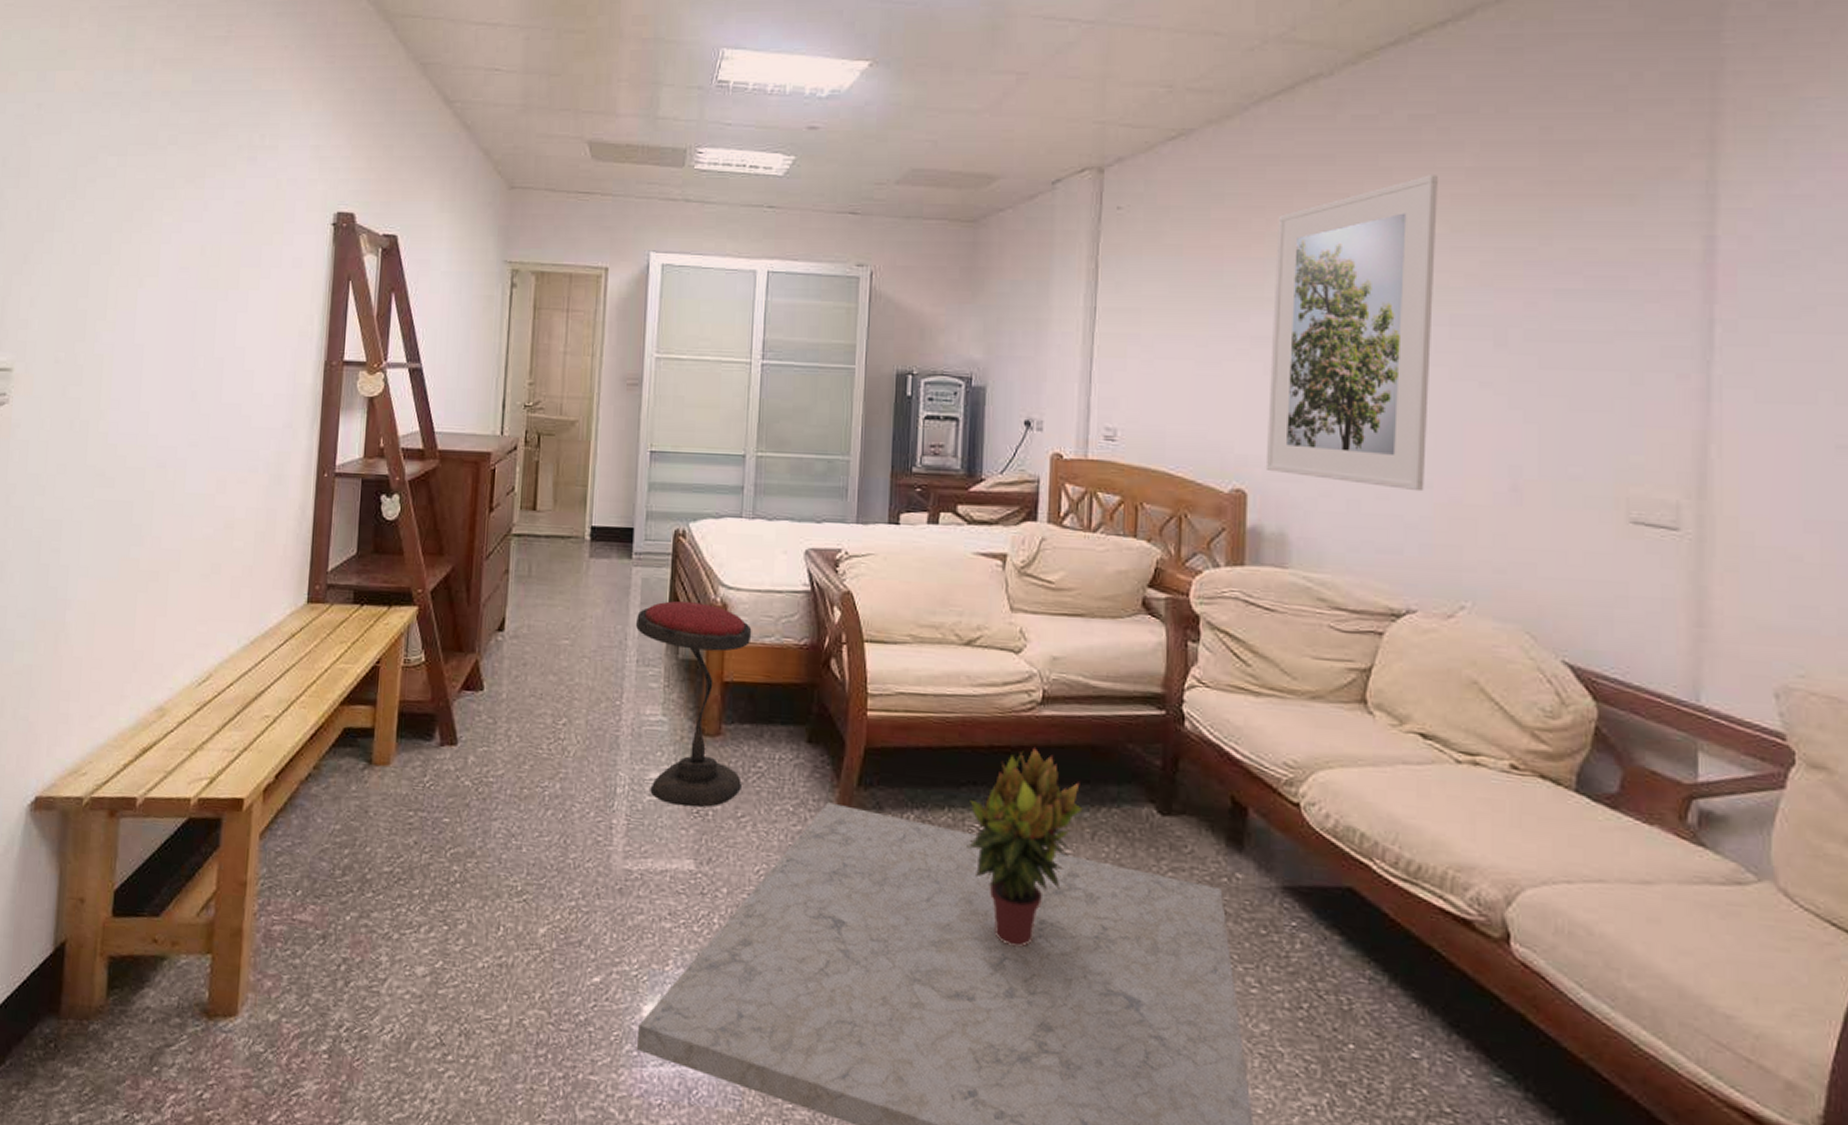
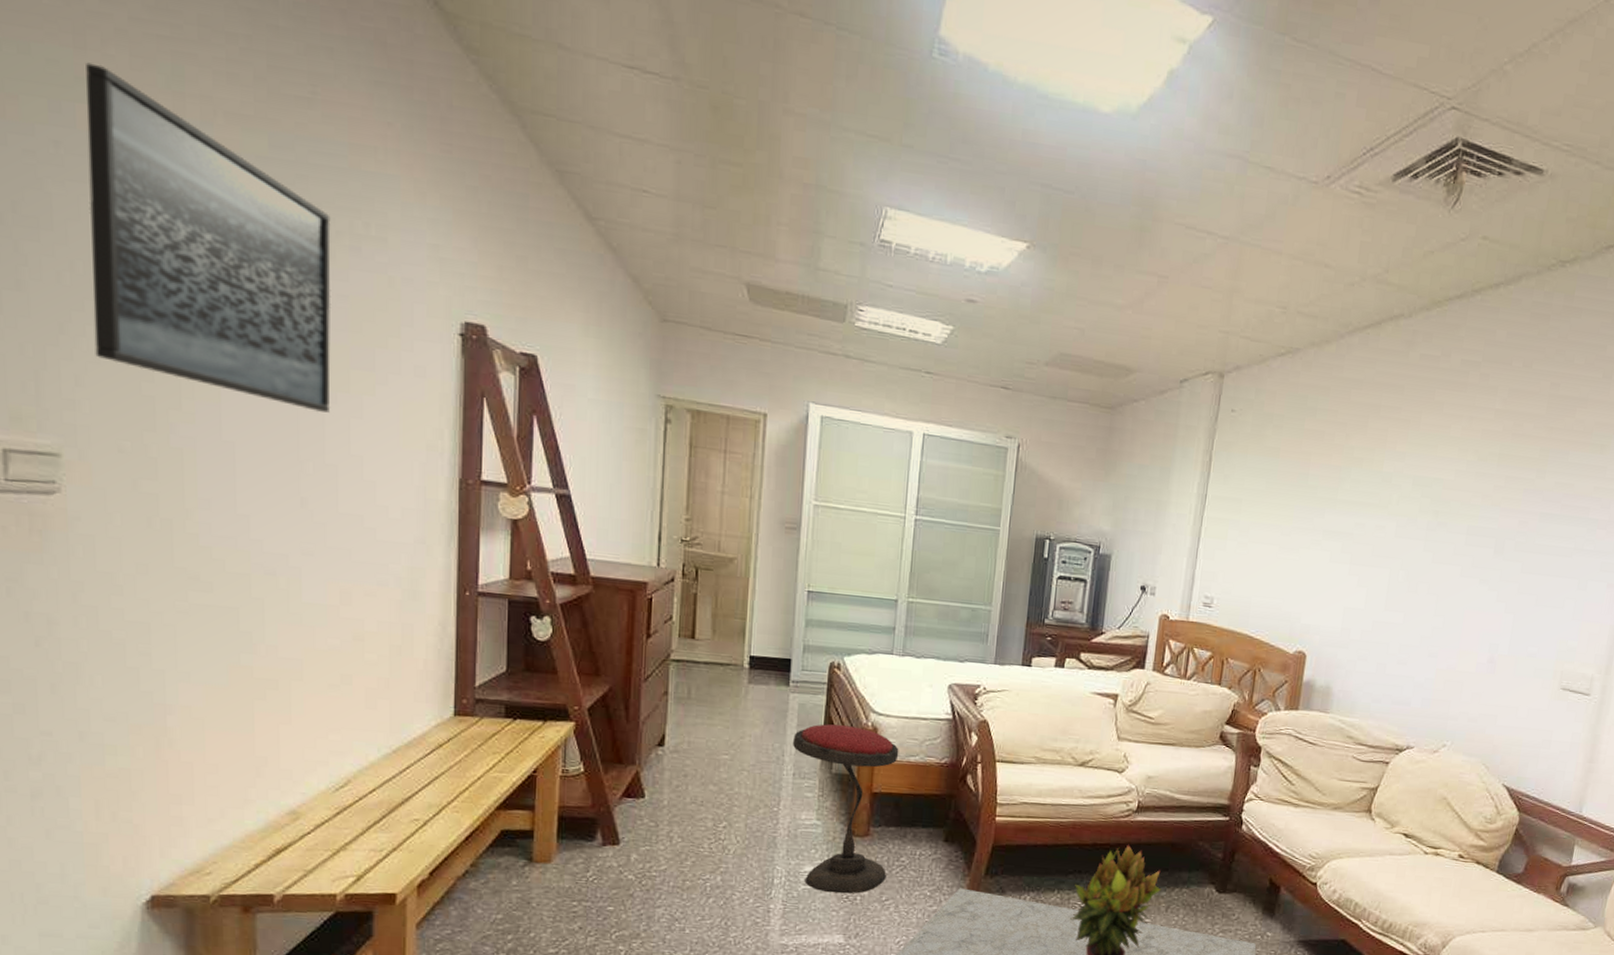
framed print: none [47,37,235,309] -> present [86,62,332,413]
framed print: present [1265,175,1438,492] -> none [1322,411,1475,660]

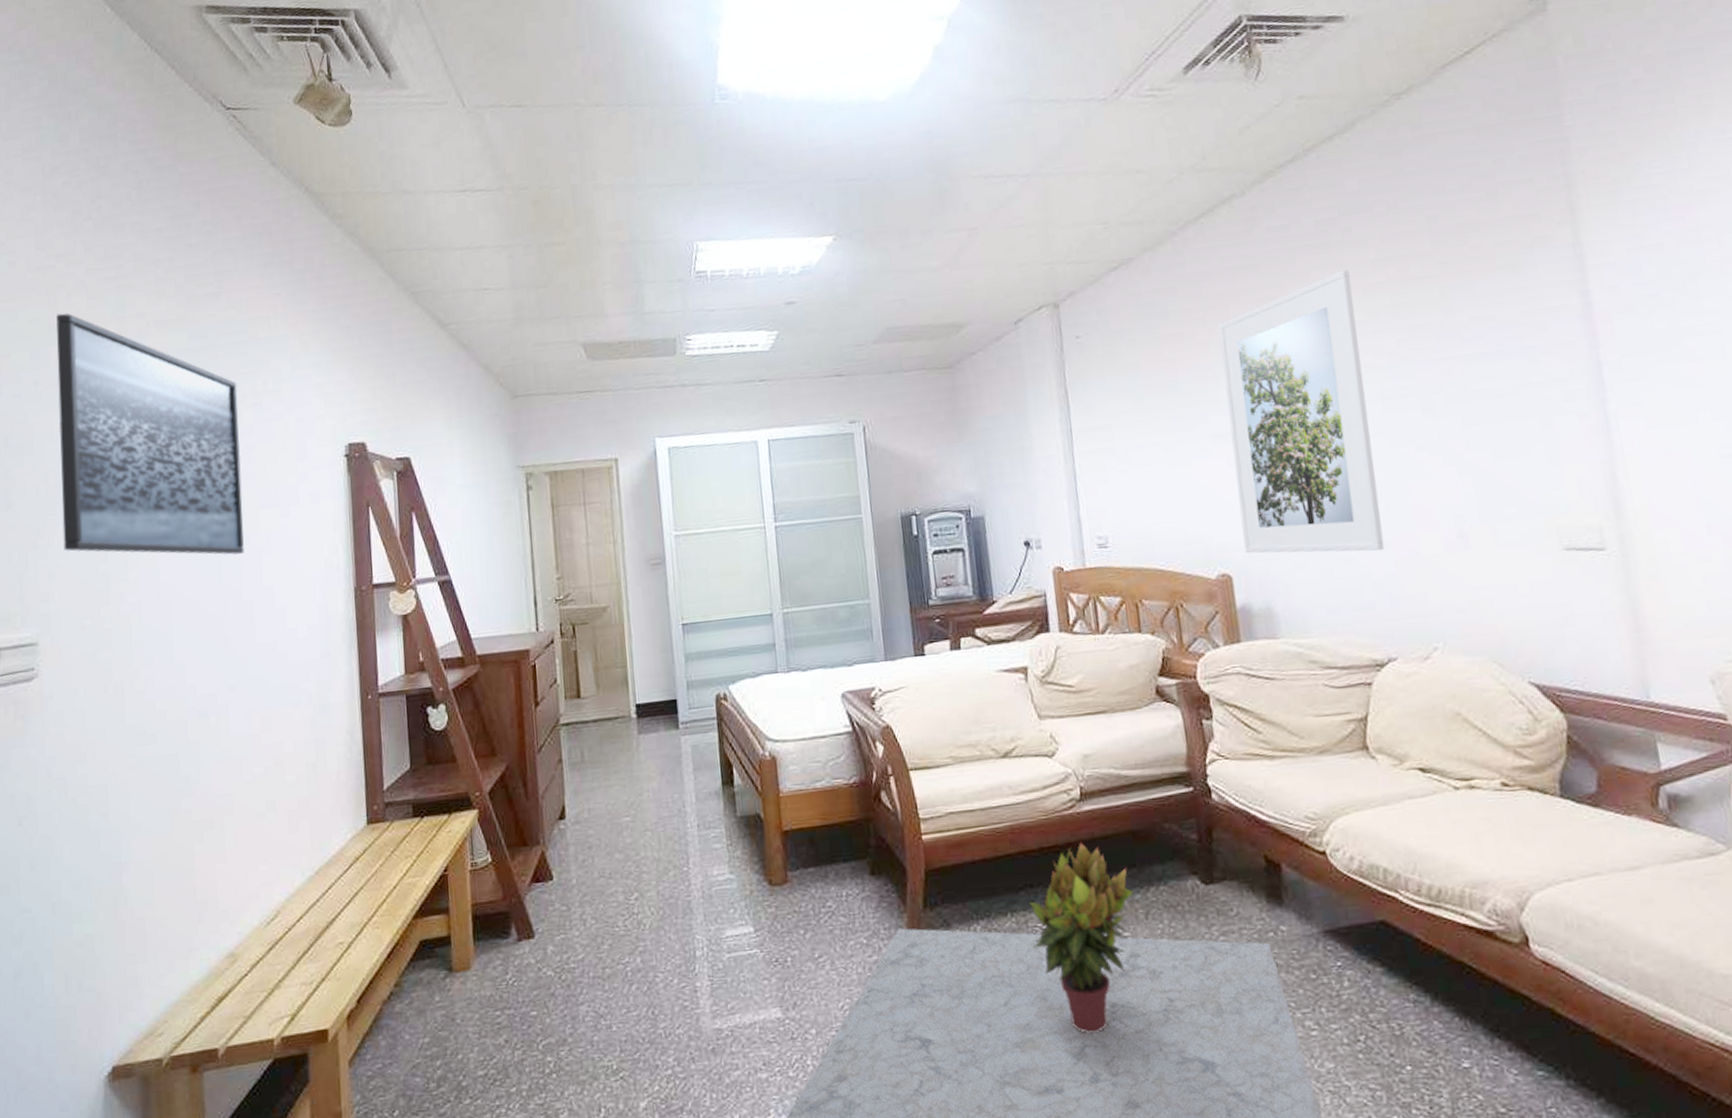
side table: present [793,724,899,894] -> none [691,759,815,958]
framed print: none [1322,411,1475,660] -> present [1218,269,1385,554]

